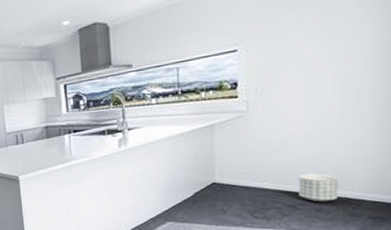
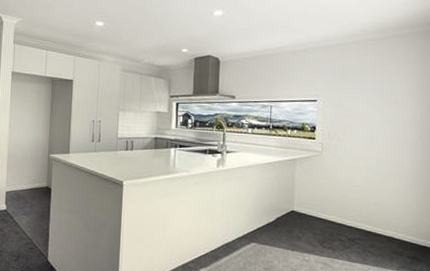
planter: present [299,173,338,203] -> none [357,212,386,240]

